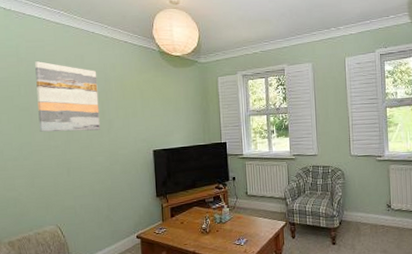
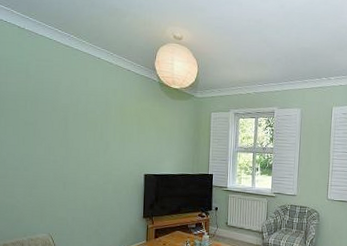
wall art: present [35,61,100,132] -> none [41,80,99,150]

